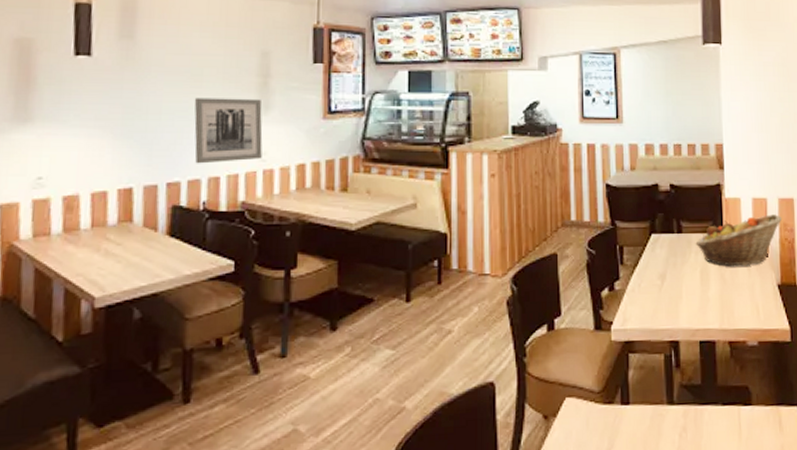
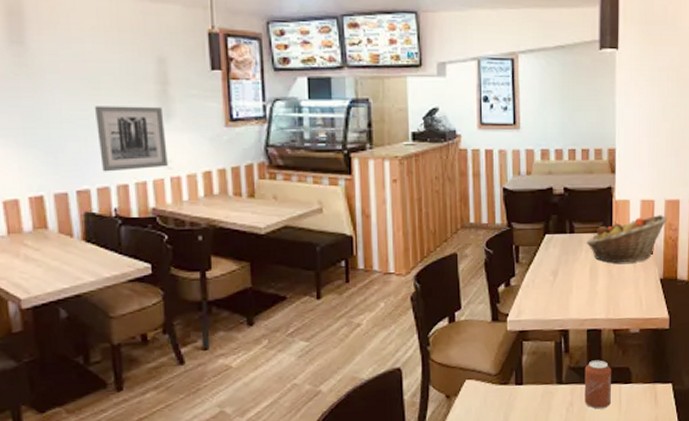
can: none [698,377,730,436] -> present [584,360,612,409]

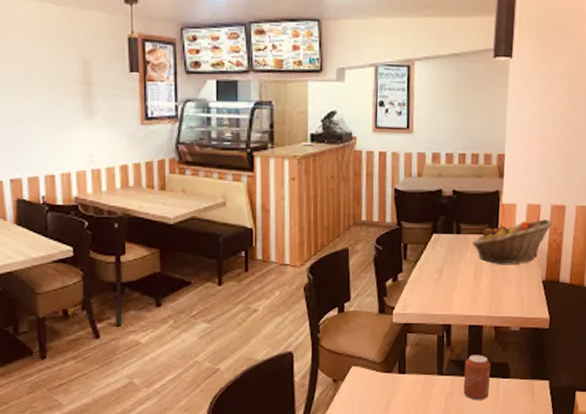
wall art: present [94,106,168,172] -> none [26,103,90,163]

